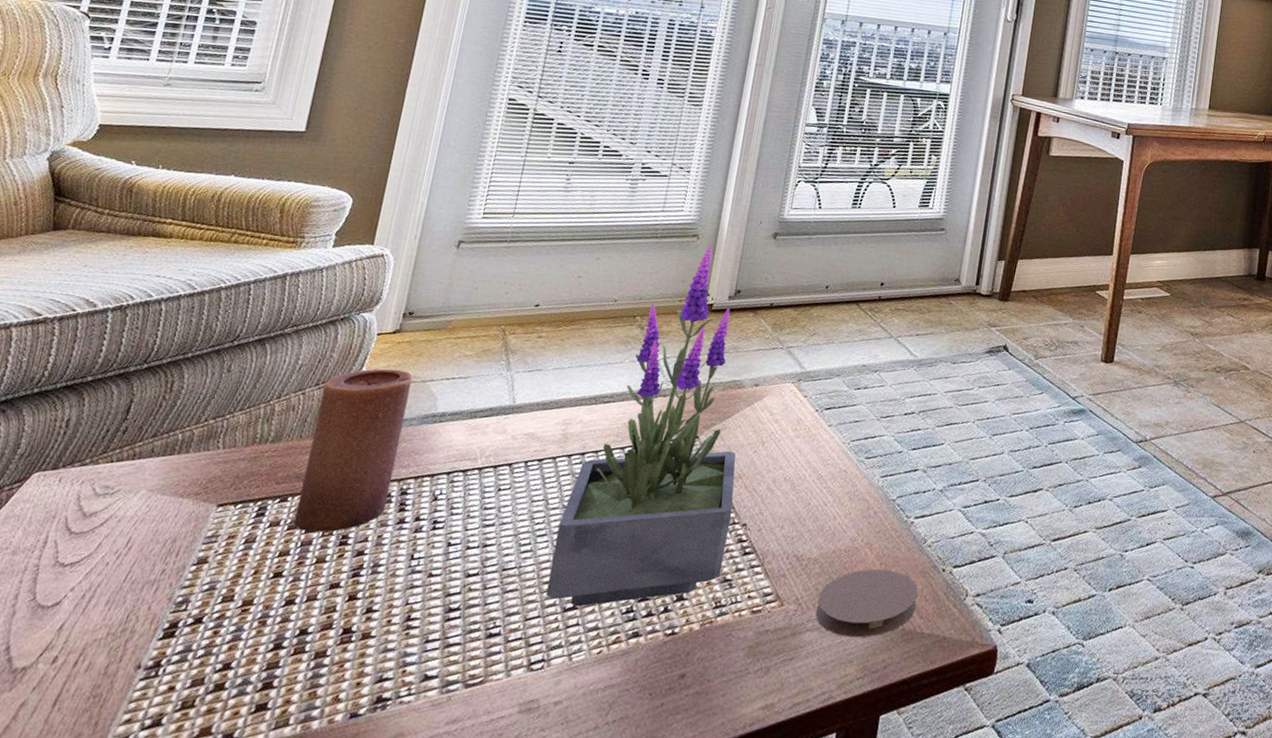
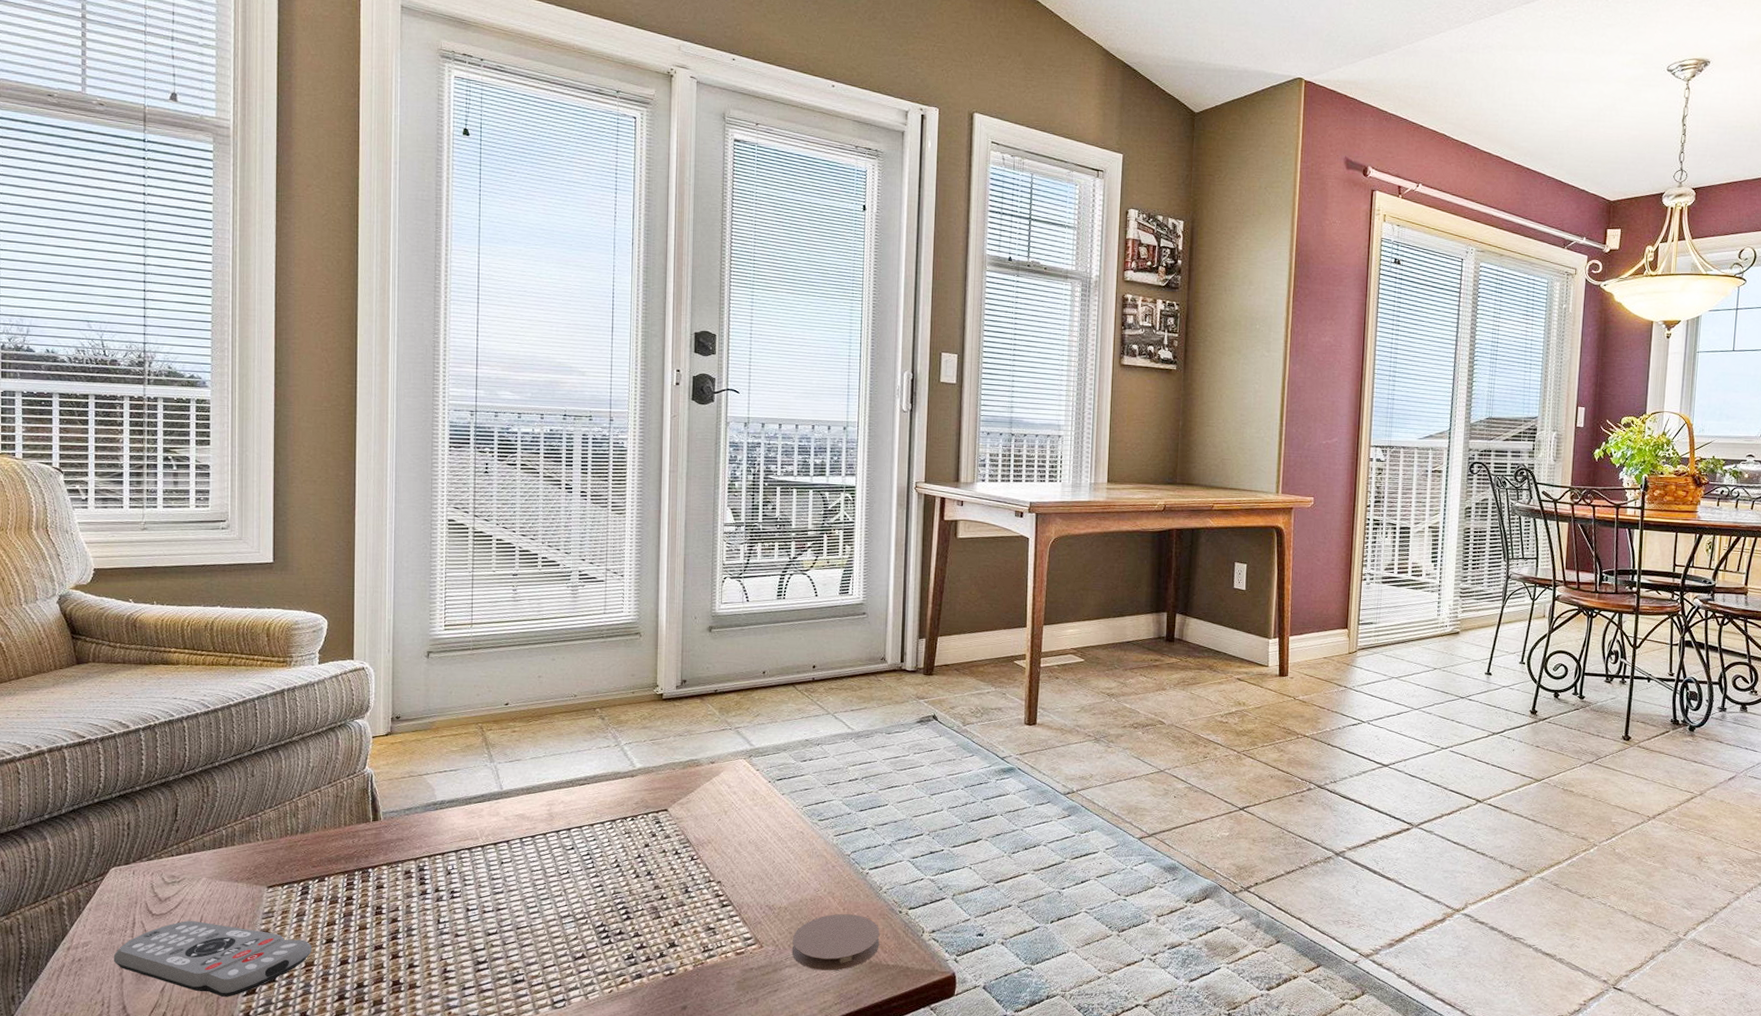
remote control: none [8,542,255,640] -> present [113,921,312,997]
candle: present [294,368,413,532] -> none [334,766,410,905]
potted plant: present [546,244,736,607] -> none [557,640,707,956]

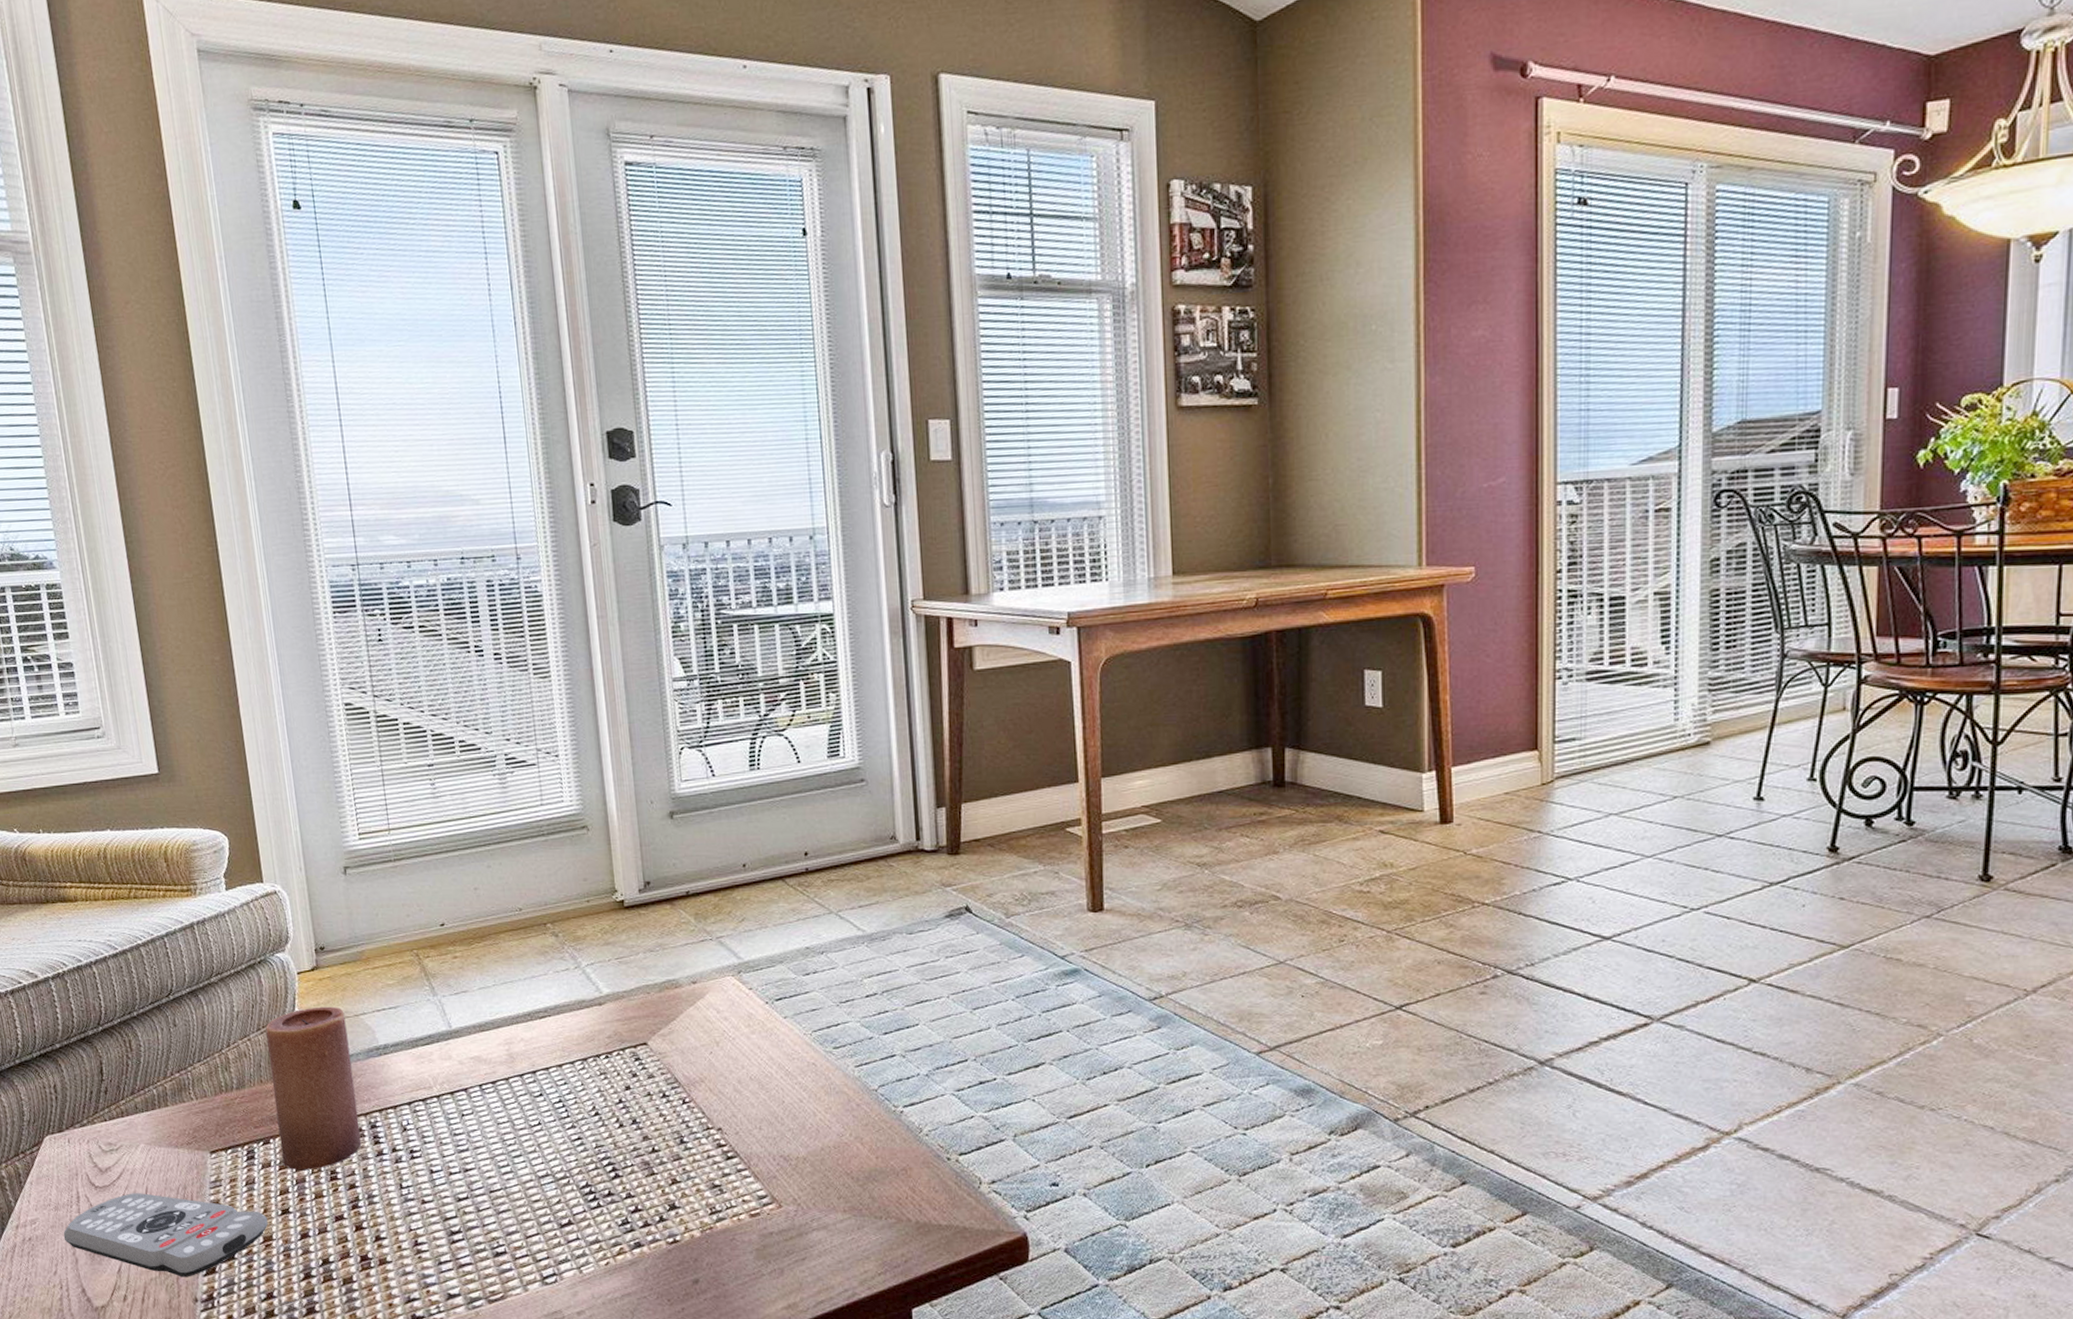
candle: none [334,766,410,905] -> present [265,1006,362,1169]
coaster: present [792,914,880,971] -> none [816,1164,927,1234]

